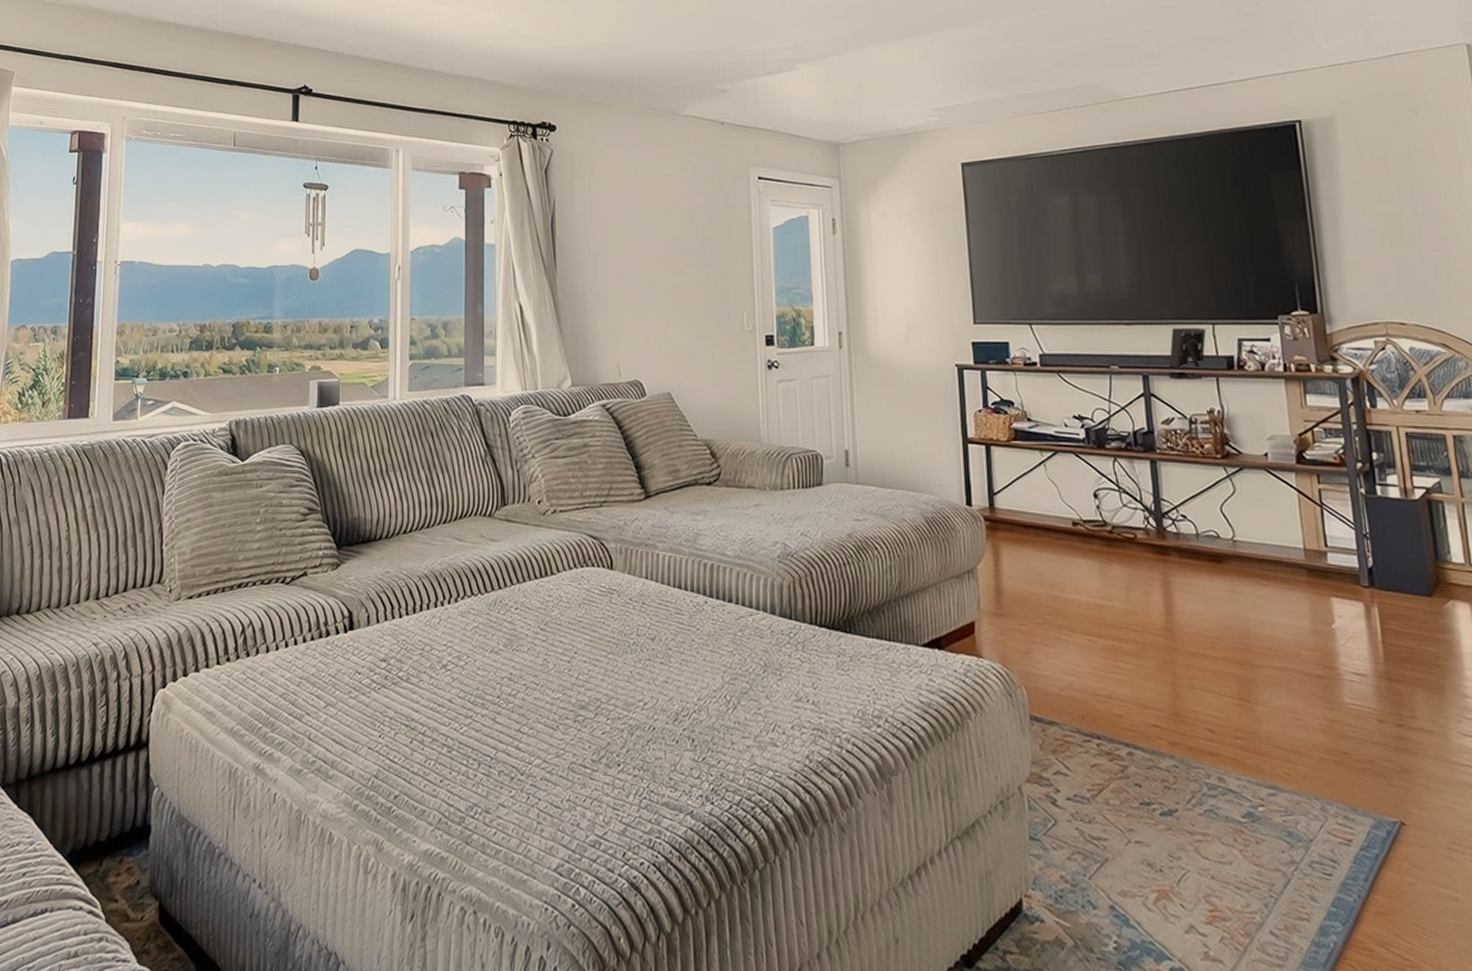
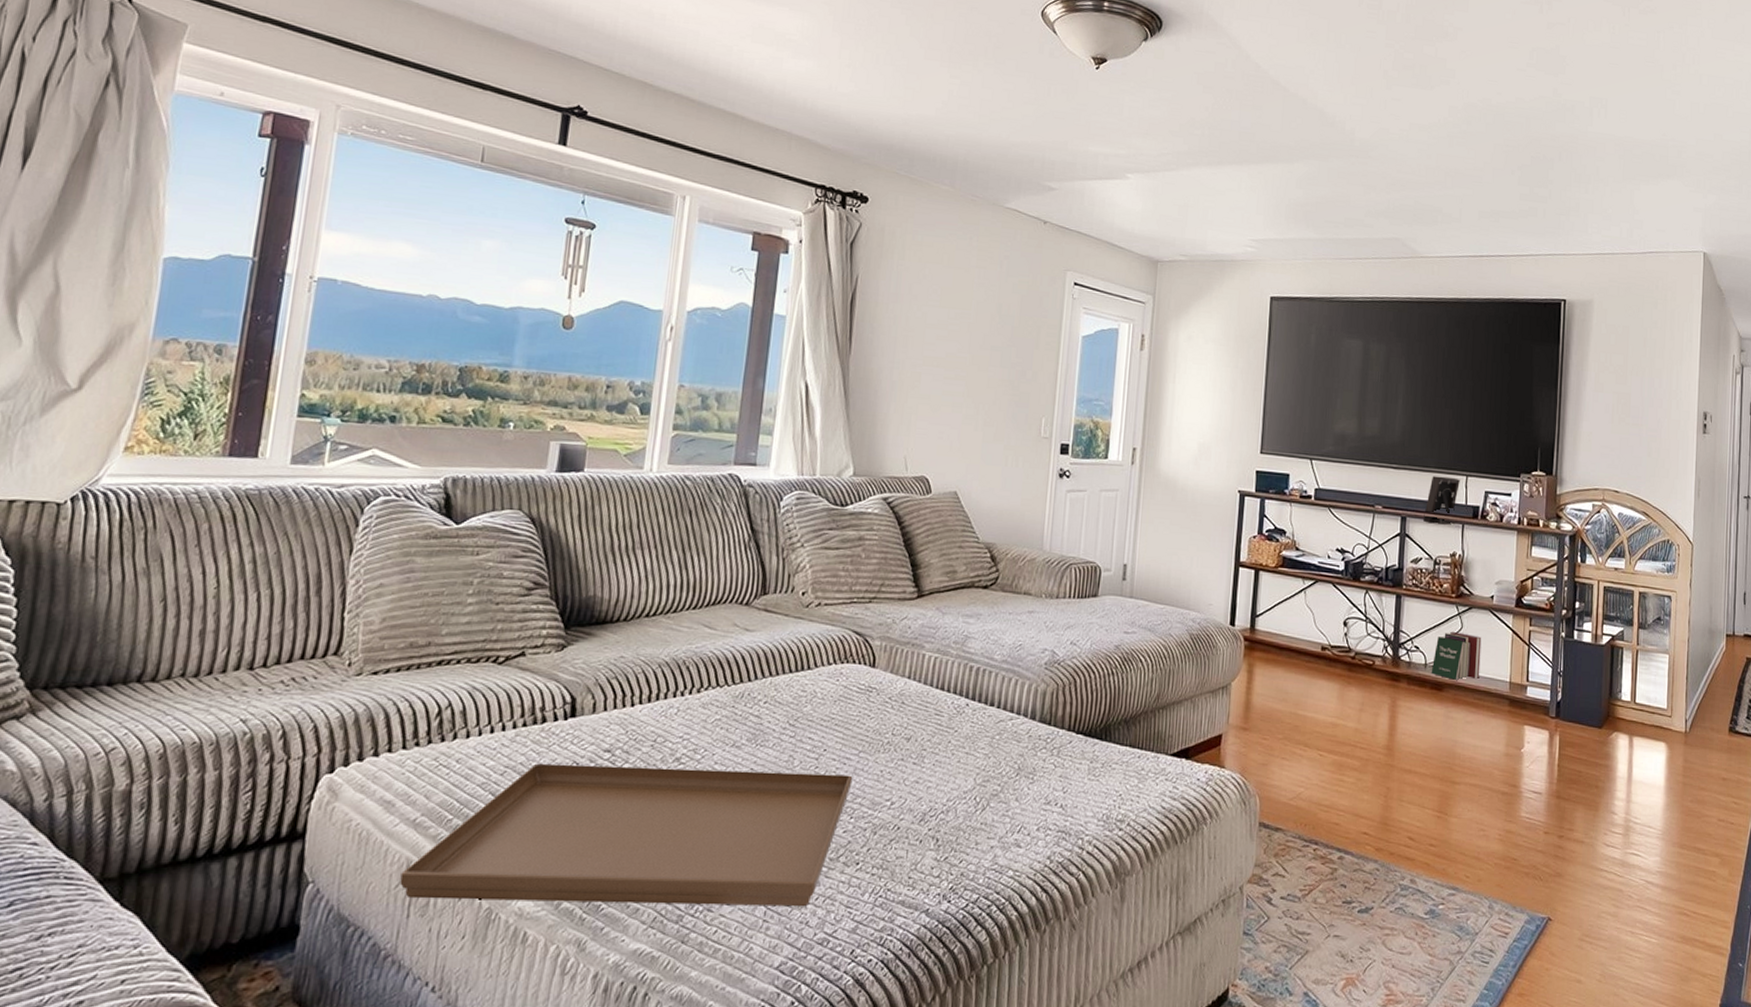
serving tray: none [225,674,605,809] -> present [400,763,853,907]
books: none [1205,497,1266,550] -> present [1431,632,1482,680]

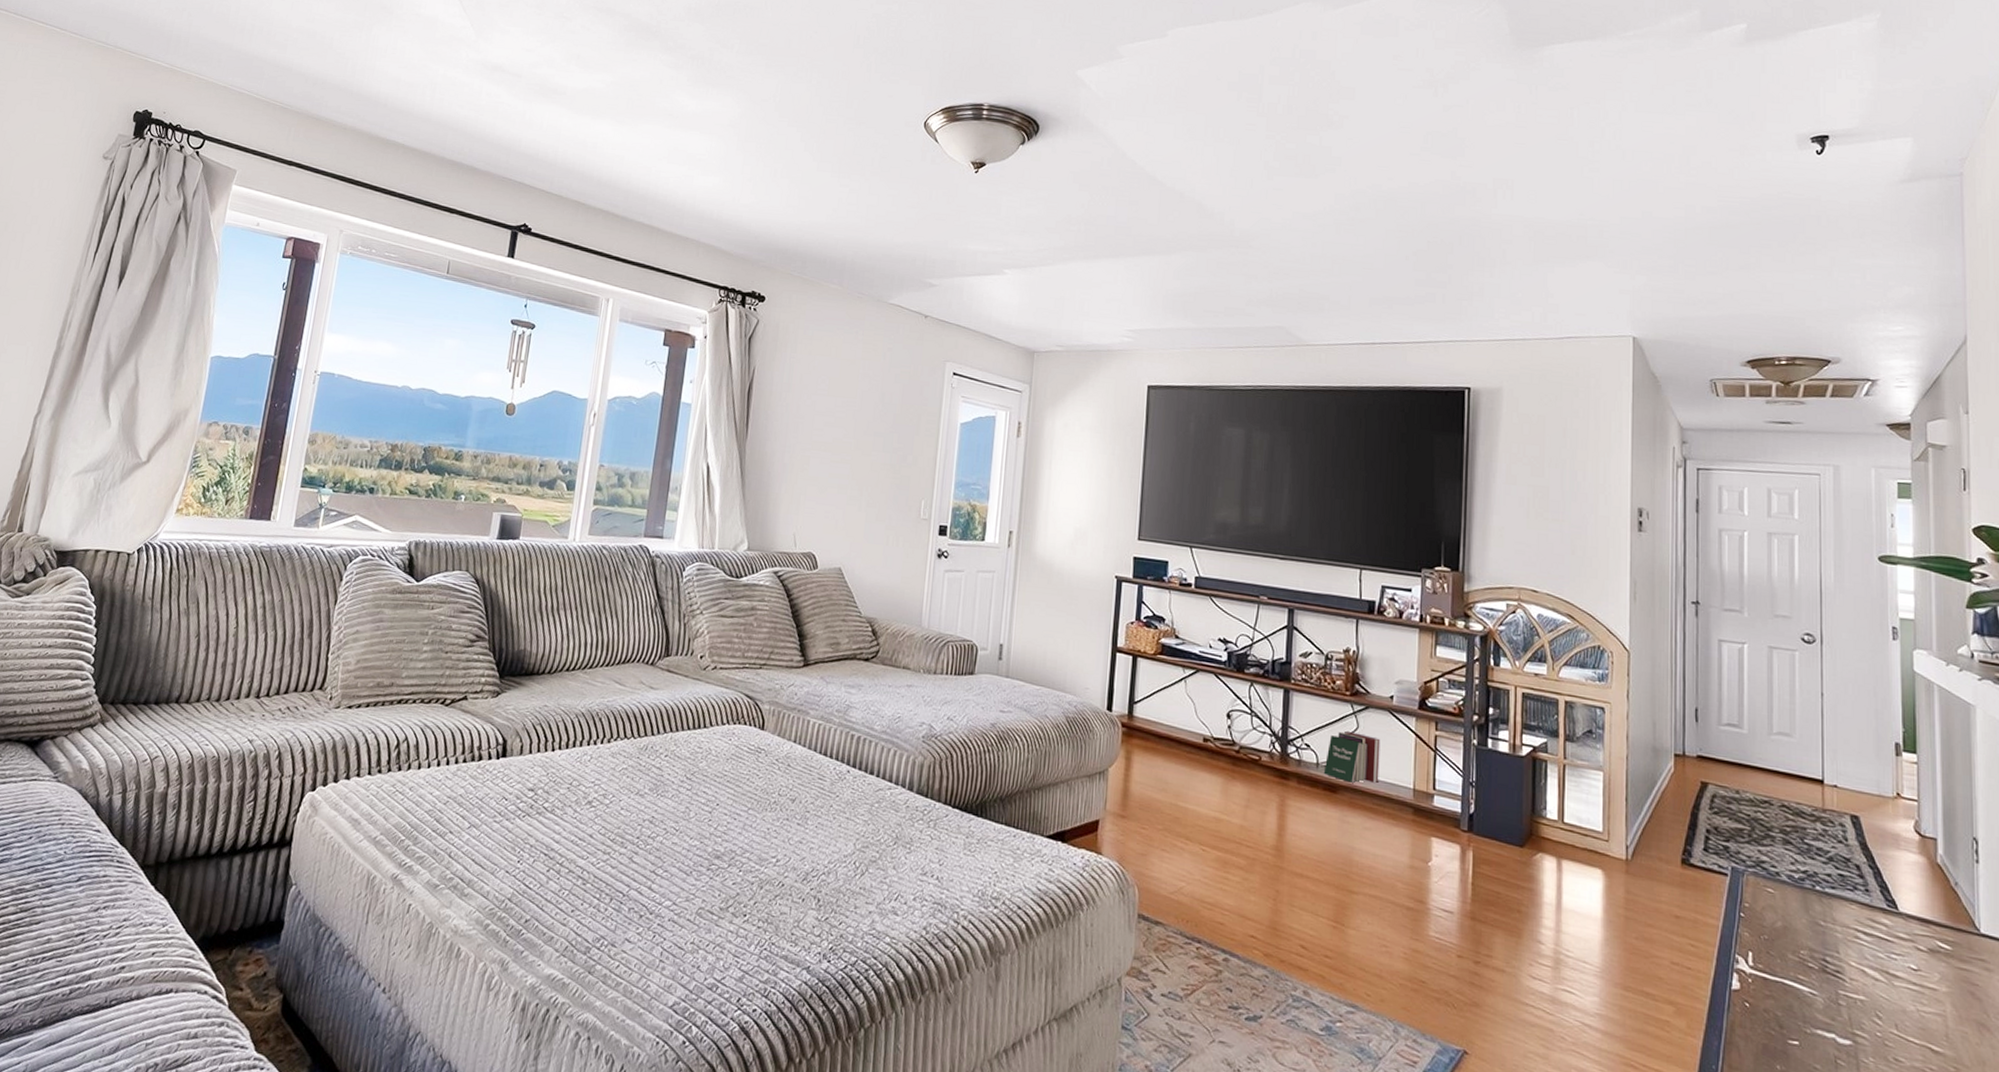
serving tray: present [400,763,853,907] -> none [361,796,742,951]
picture frame: present [1423,476,1460,525] -> none [1313,567,1353,619]

